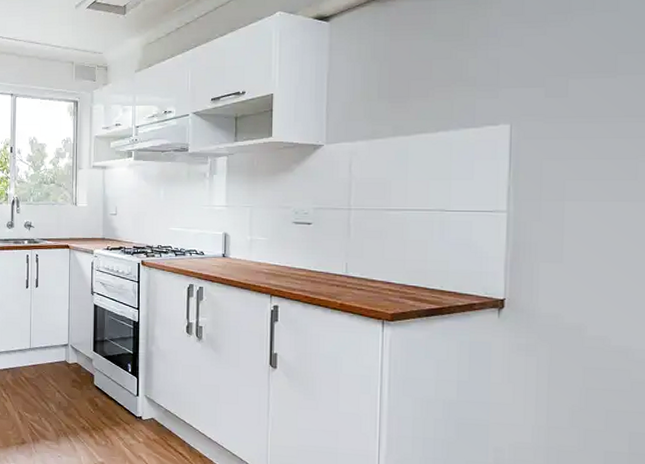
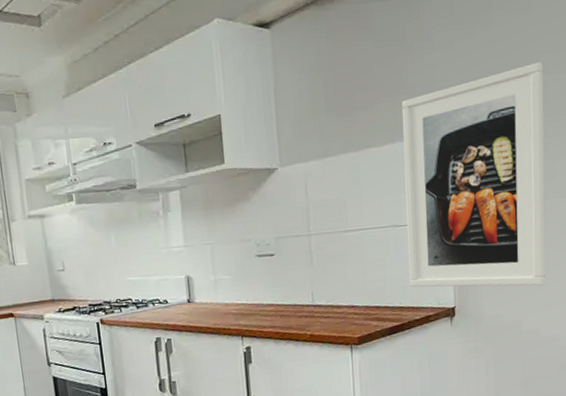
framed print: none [453,62,629,291] -> present [401,62,546,288]

